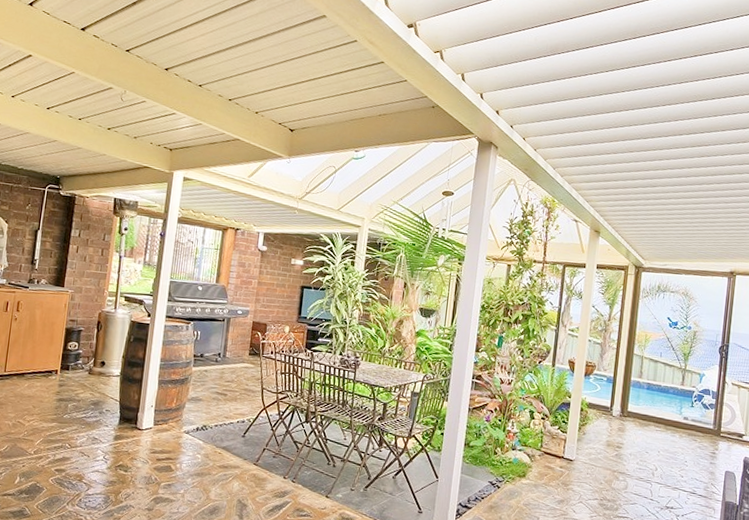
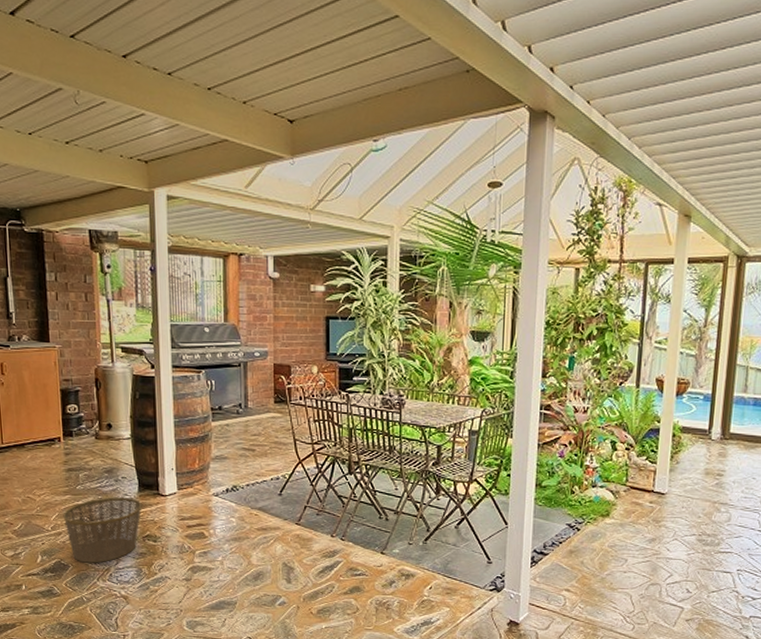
basket: none [46,425,120,488] -> present [63,494,142,563]

